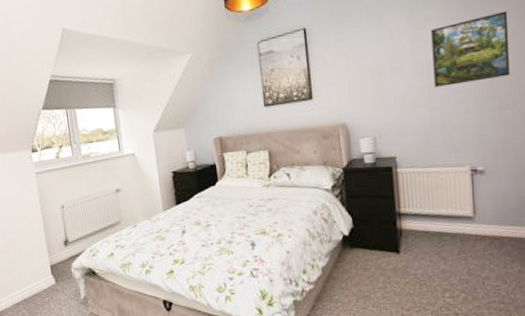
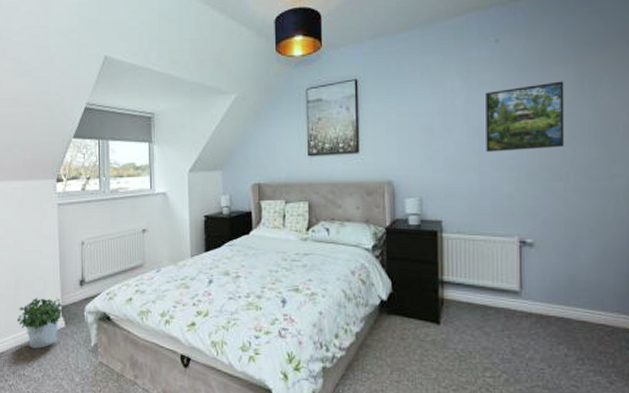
potted plant: none [11,258,52,305] -> present [16,297,63,349]

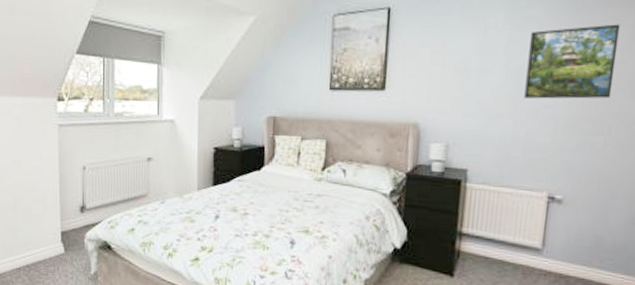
potted plant: present [16,297,63,349] -> none [14,221,62,273]

